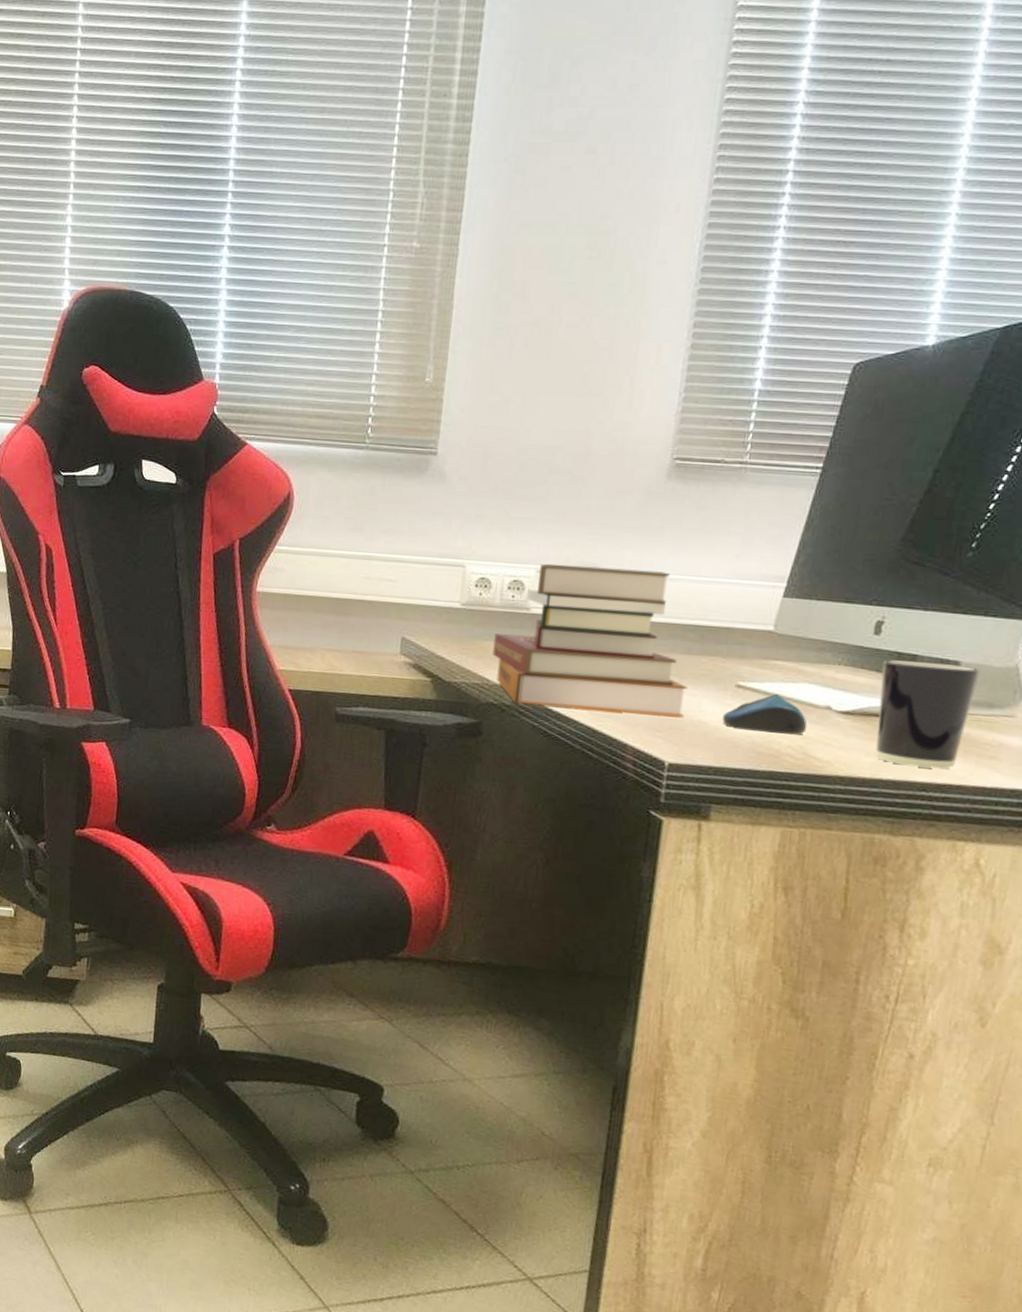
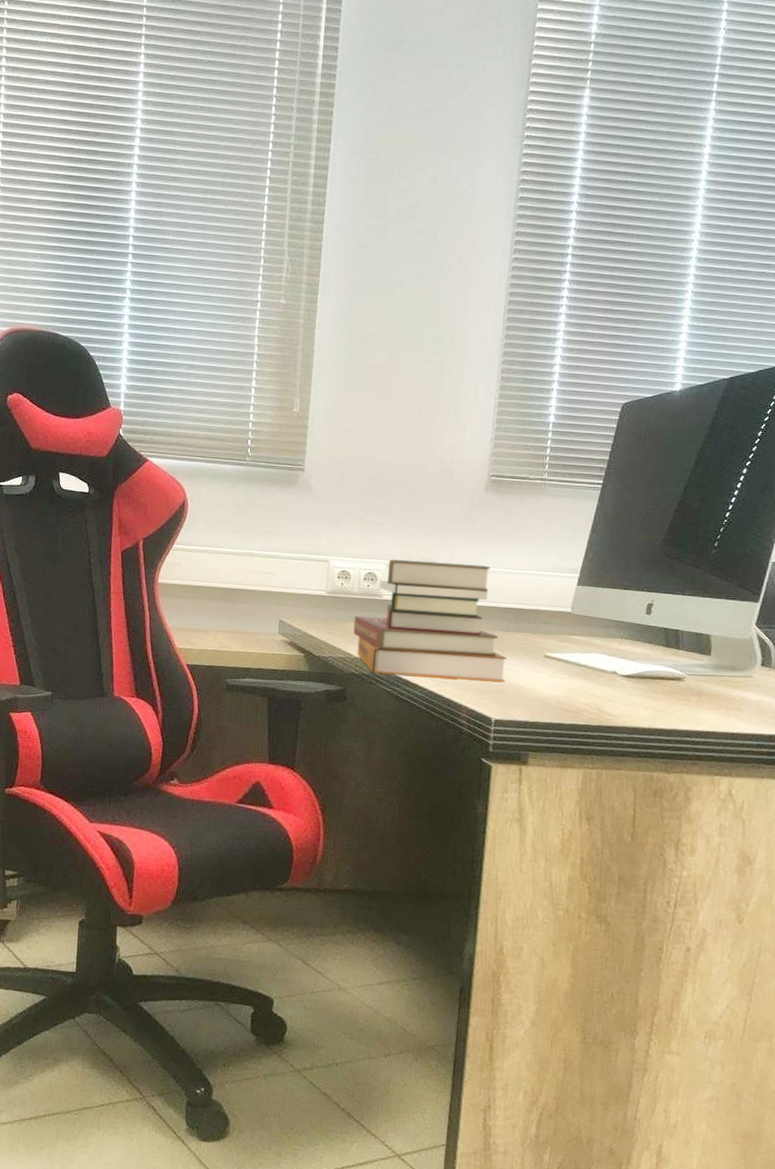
computer mouse: present [722,694,808,735] -> none [535,662,600,695]
mug: present [875,659,981,769] -> none [651,633,726,720]

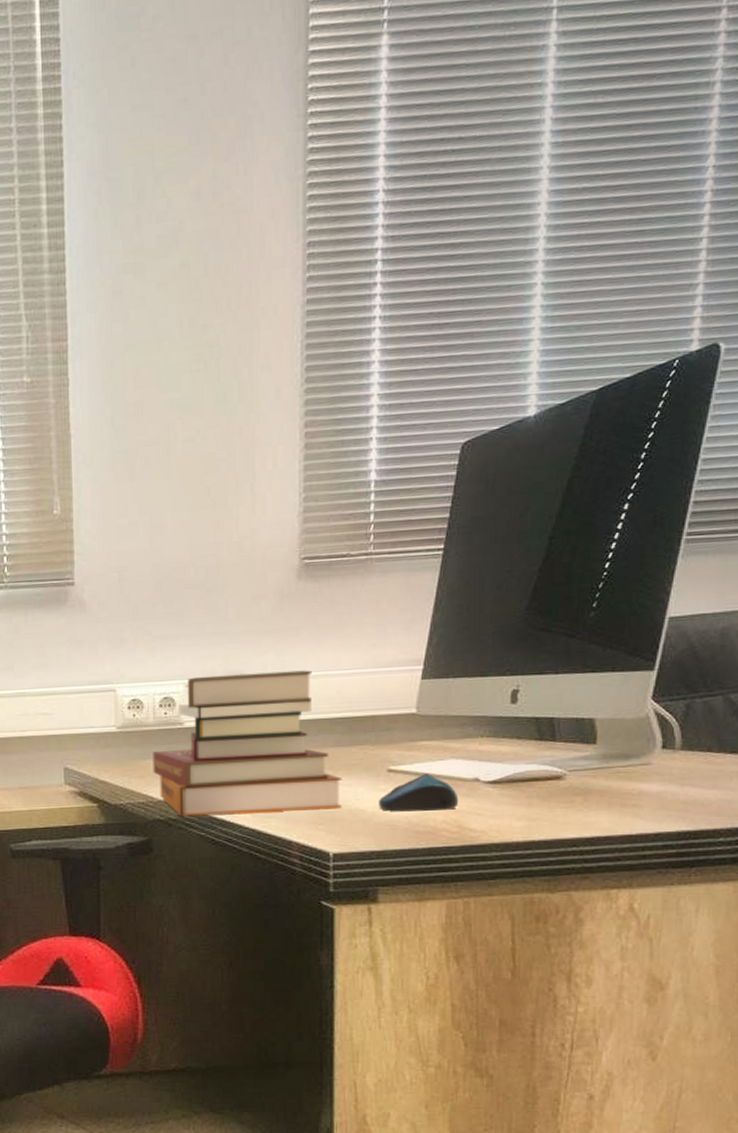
computer mouse: none [535,662,600,695] -> present [379,774,459,811]

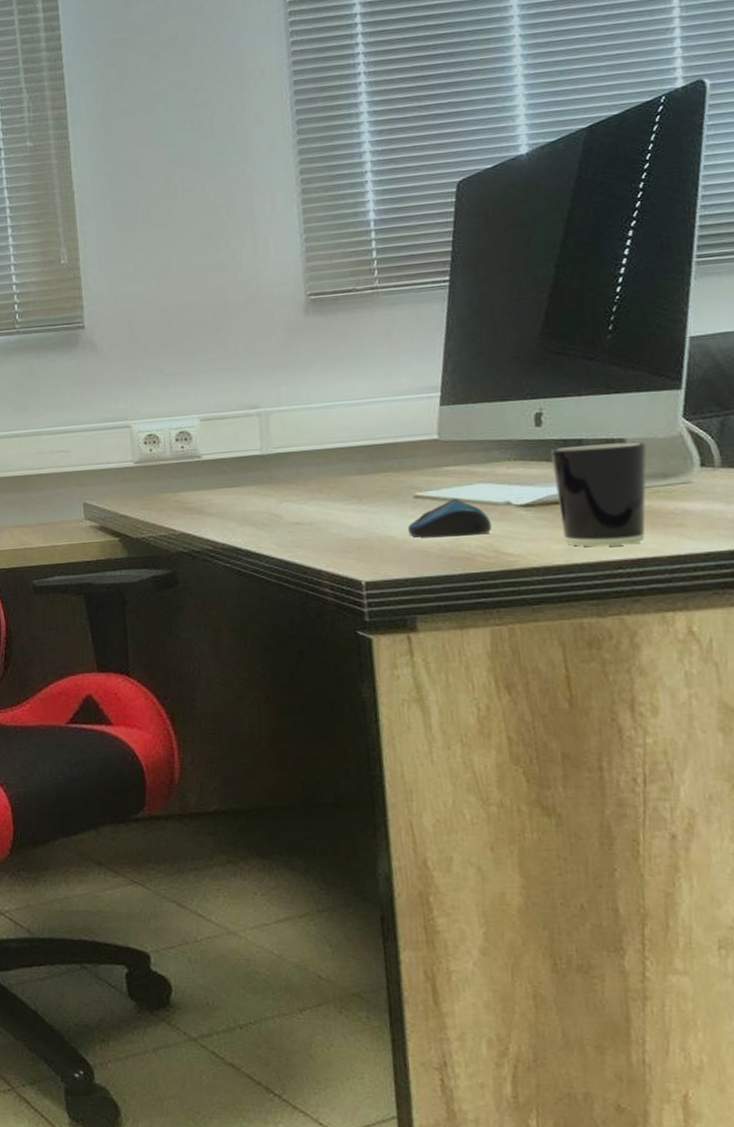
books: present [153,670,342,817] -> none [172,400,370,549]
mug: none [522,722,614,825] -> present [551,441,648,547]

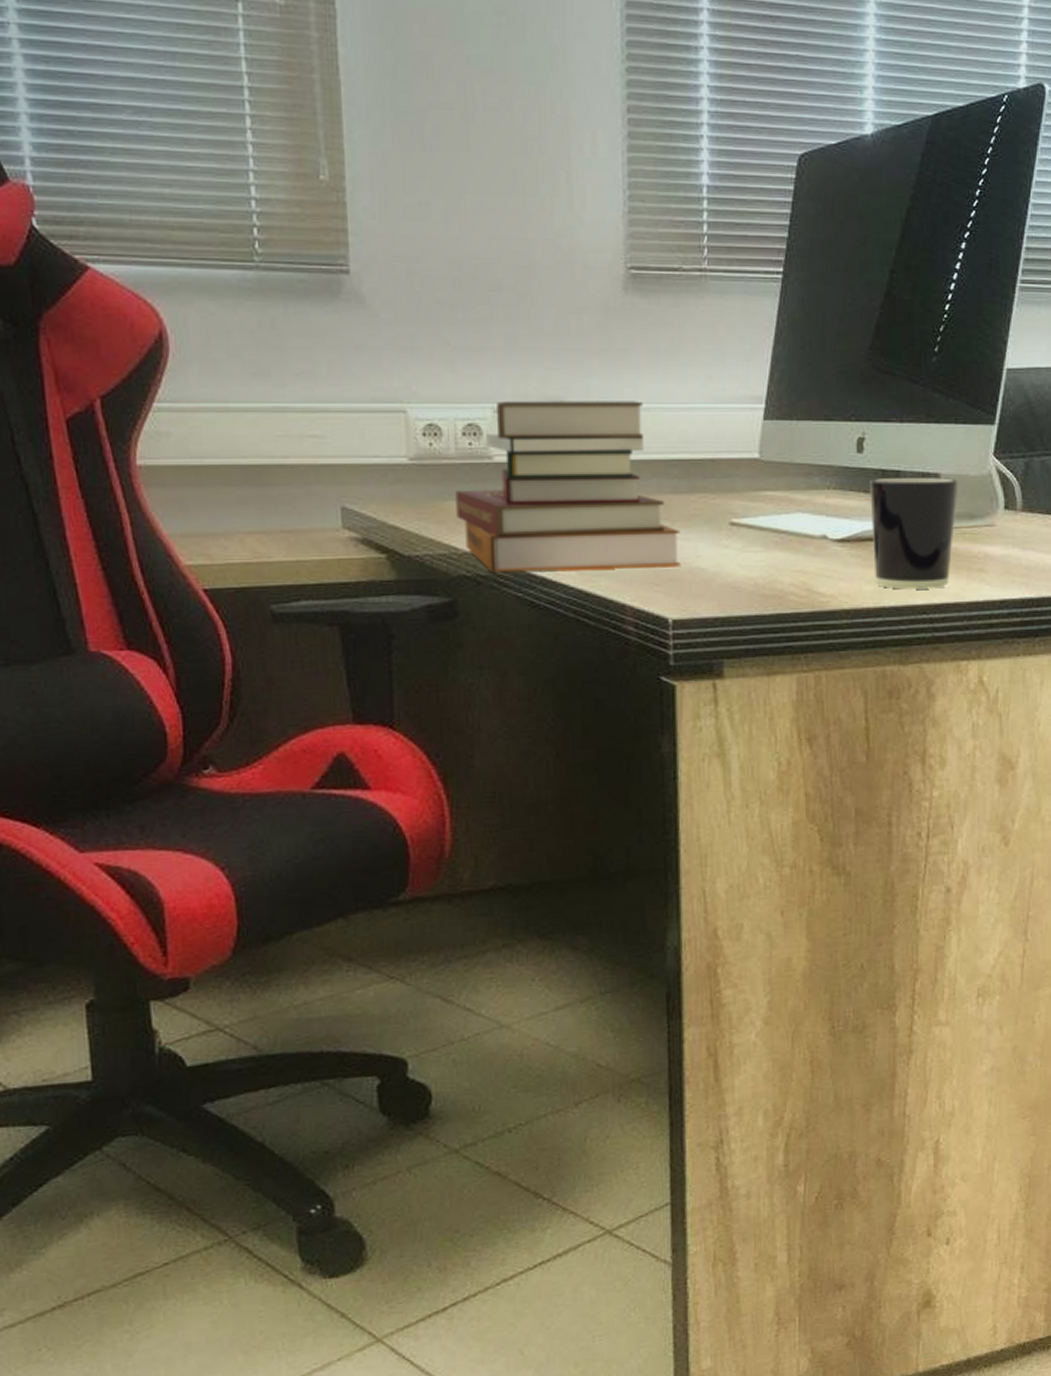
books: none [172,400,370,549] -> present [455,401,681,573]
computer mouse: present [408,499,492,537] -> none [721,529,807,571]

